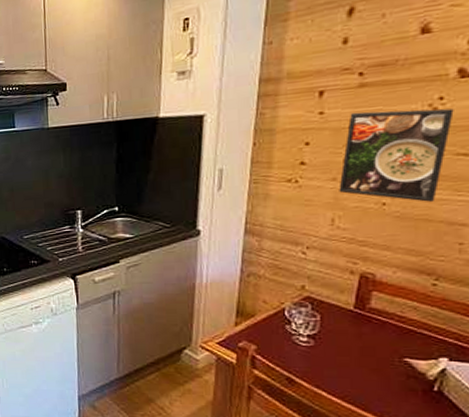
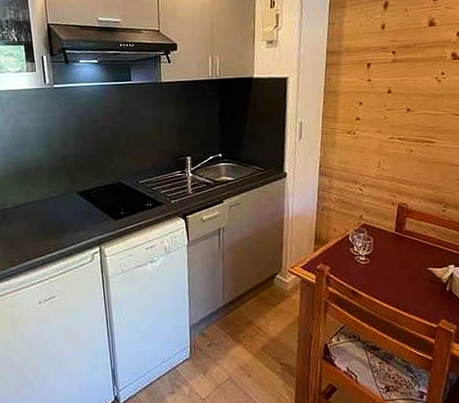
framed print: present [339,108,454,202] -> none [382,81,451,149]

